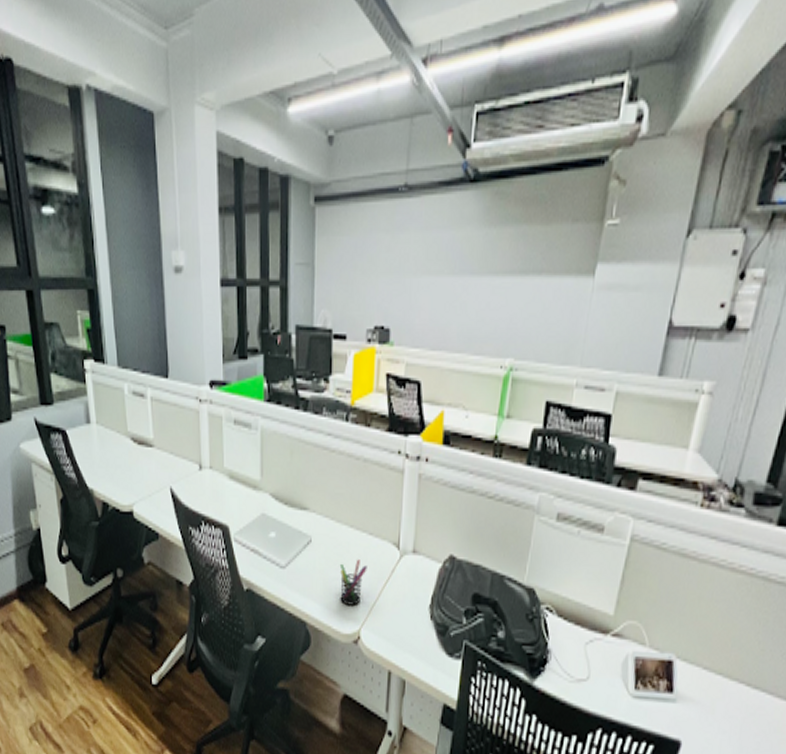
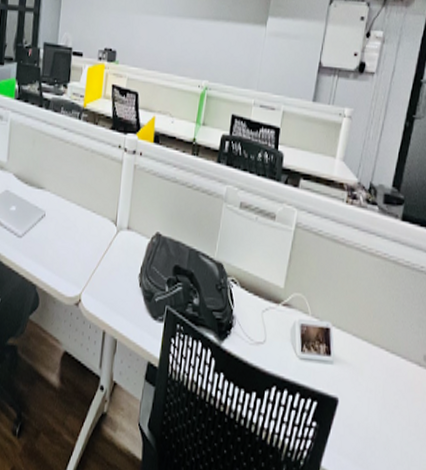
pen holder: present [339,559,367,605] -> none [66,233,90,272]

